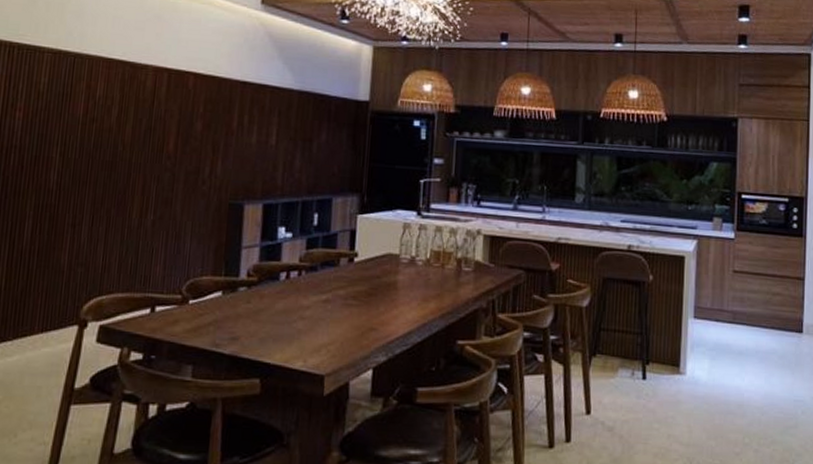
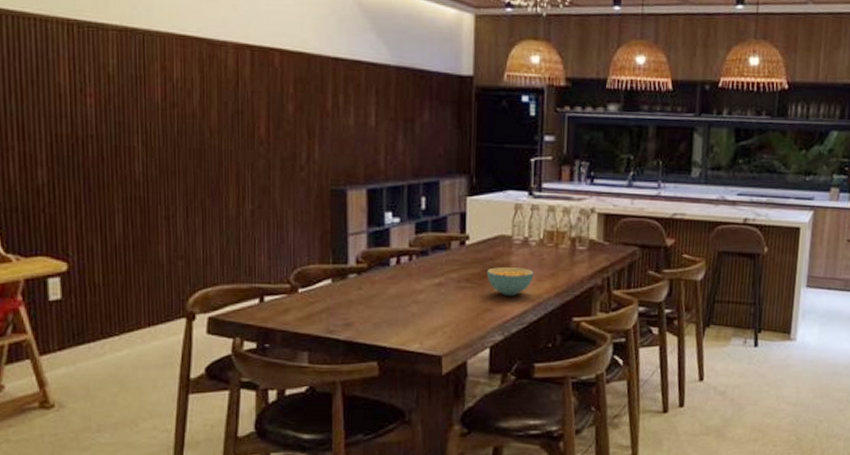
cereal bowl: none [373,285,420,316] -> present [486,267,534,296]

